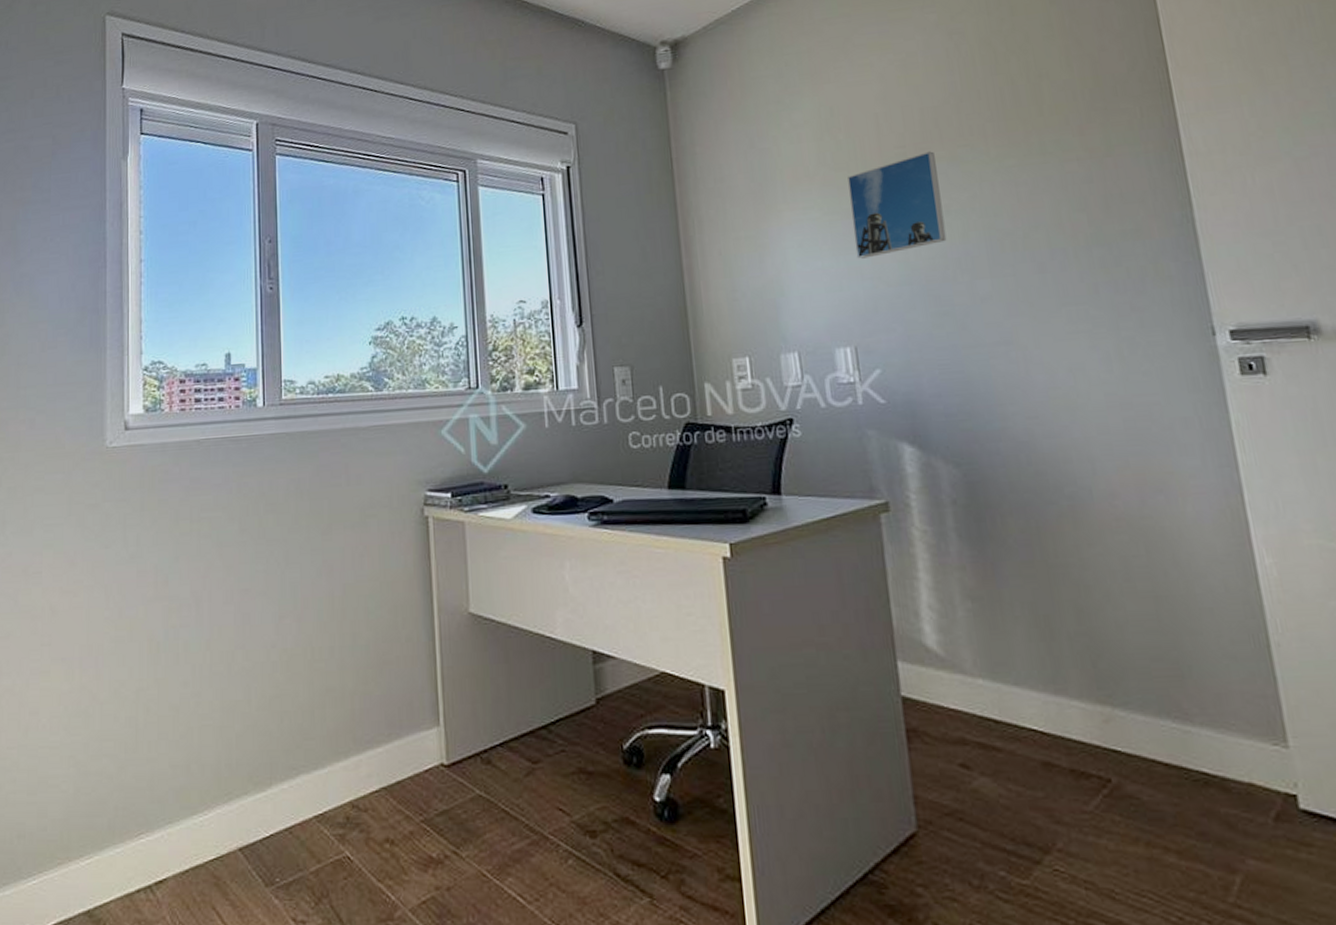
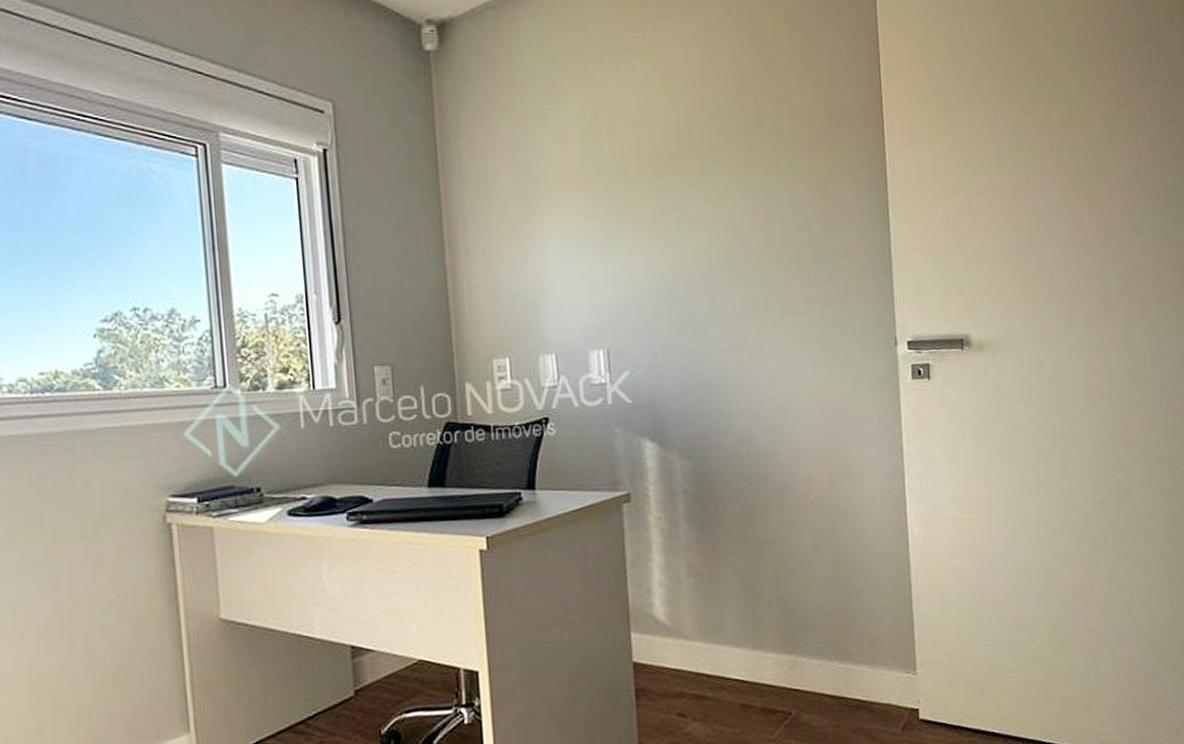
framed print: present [848,151,947,259] -> none [608,163,693,265]

